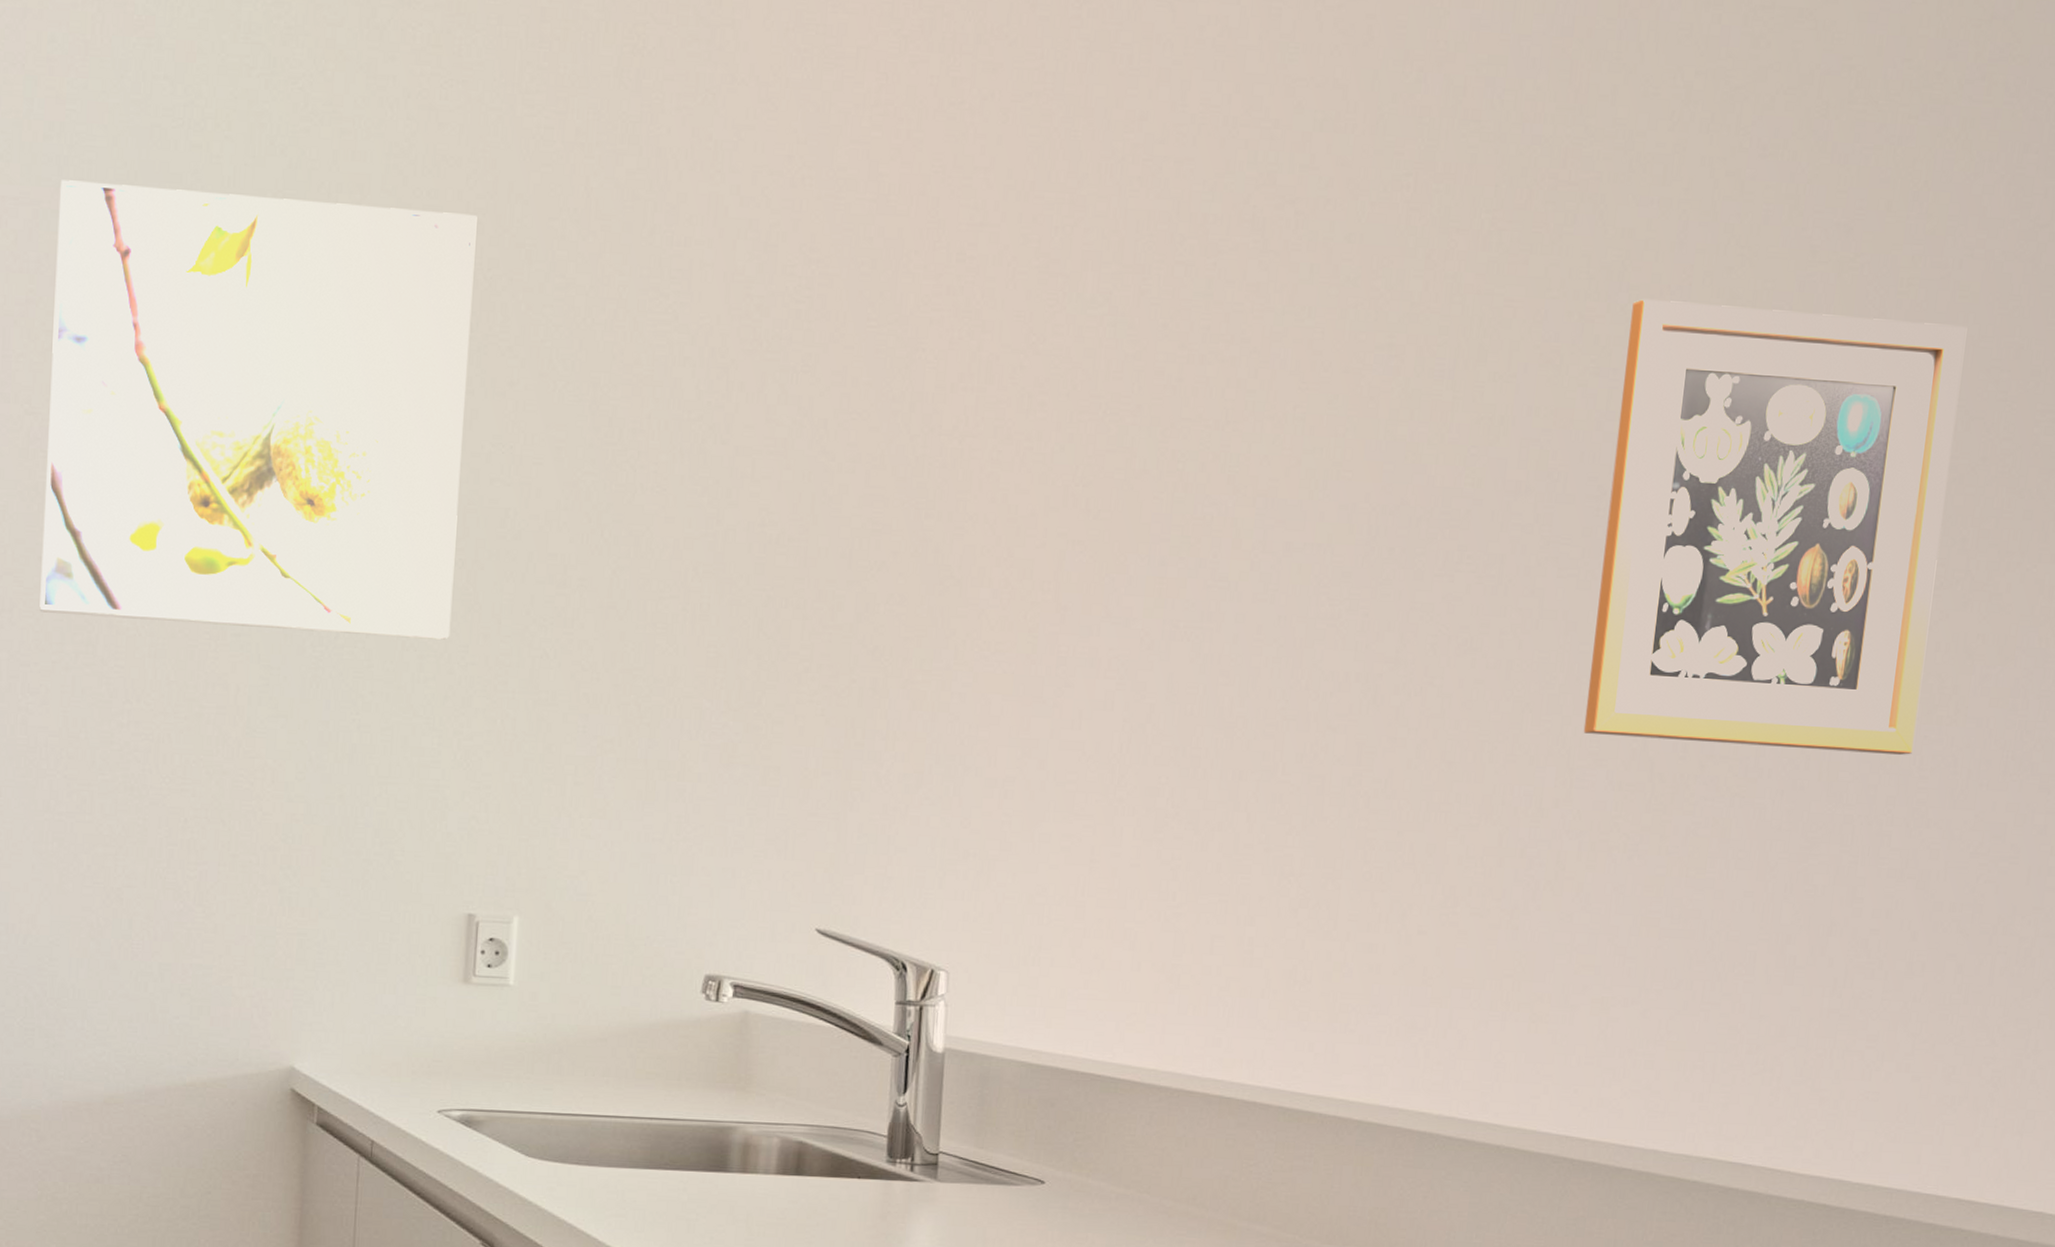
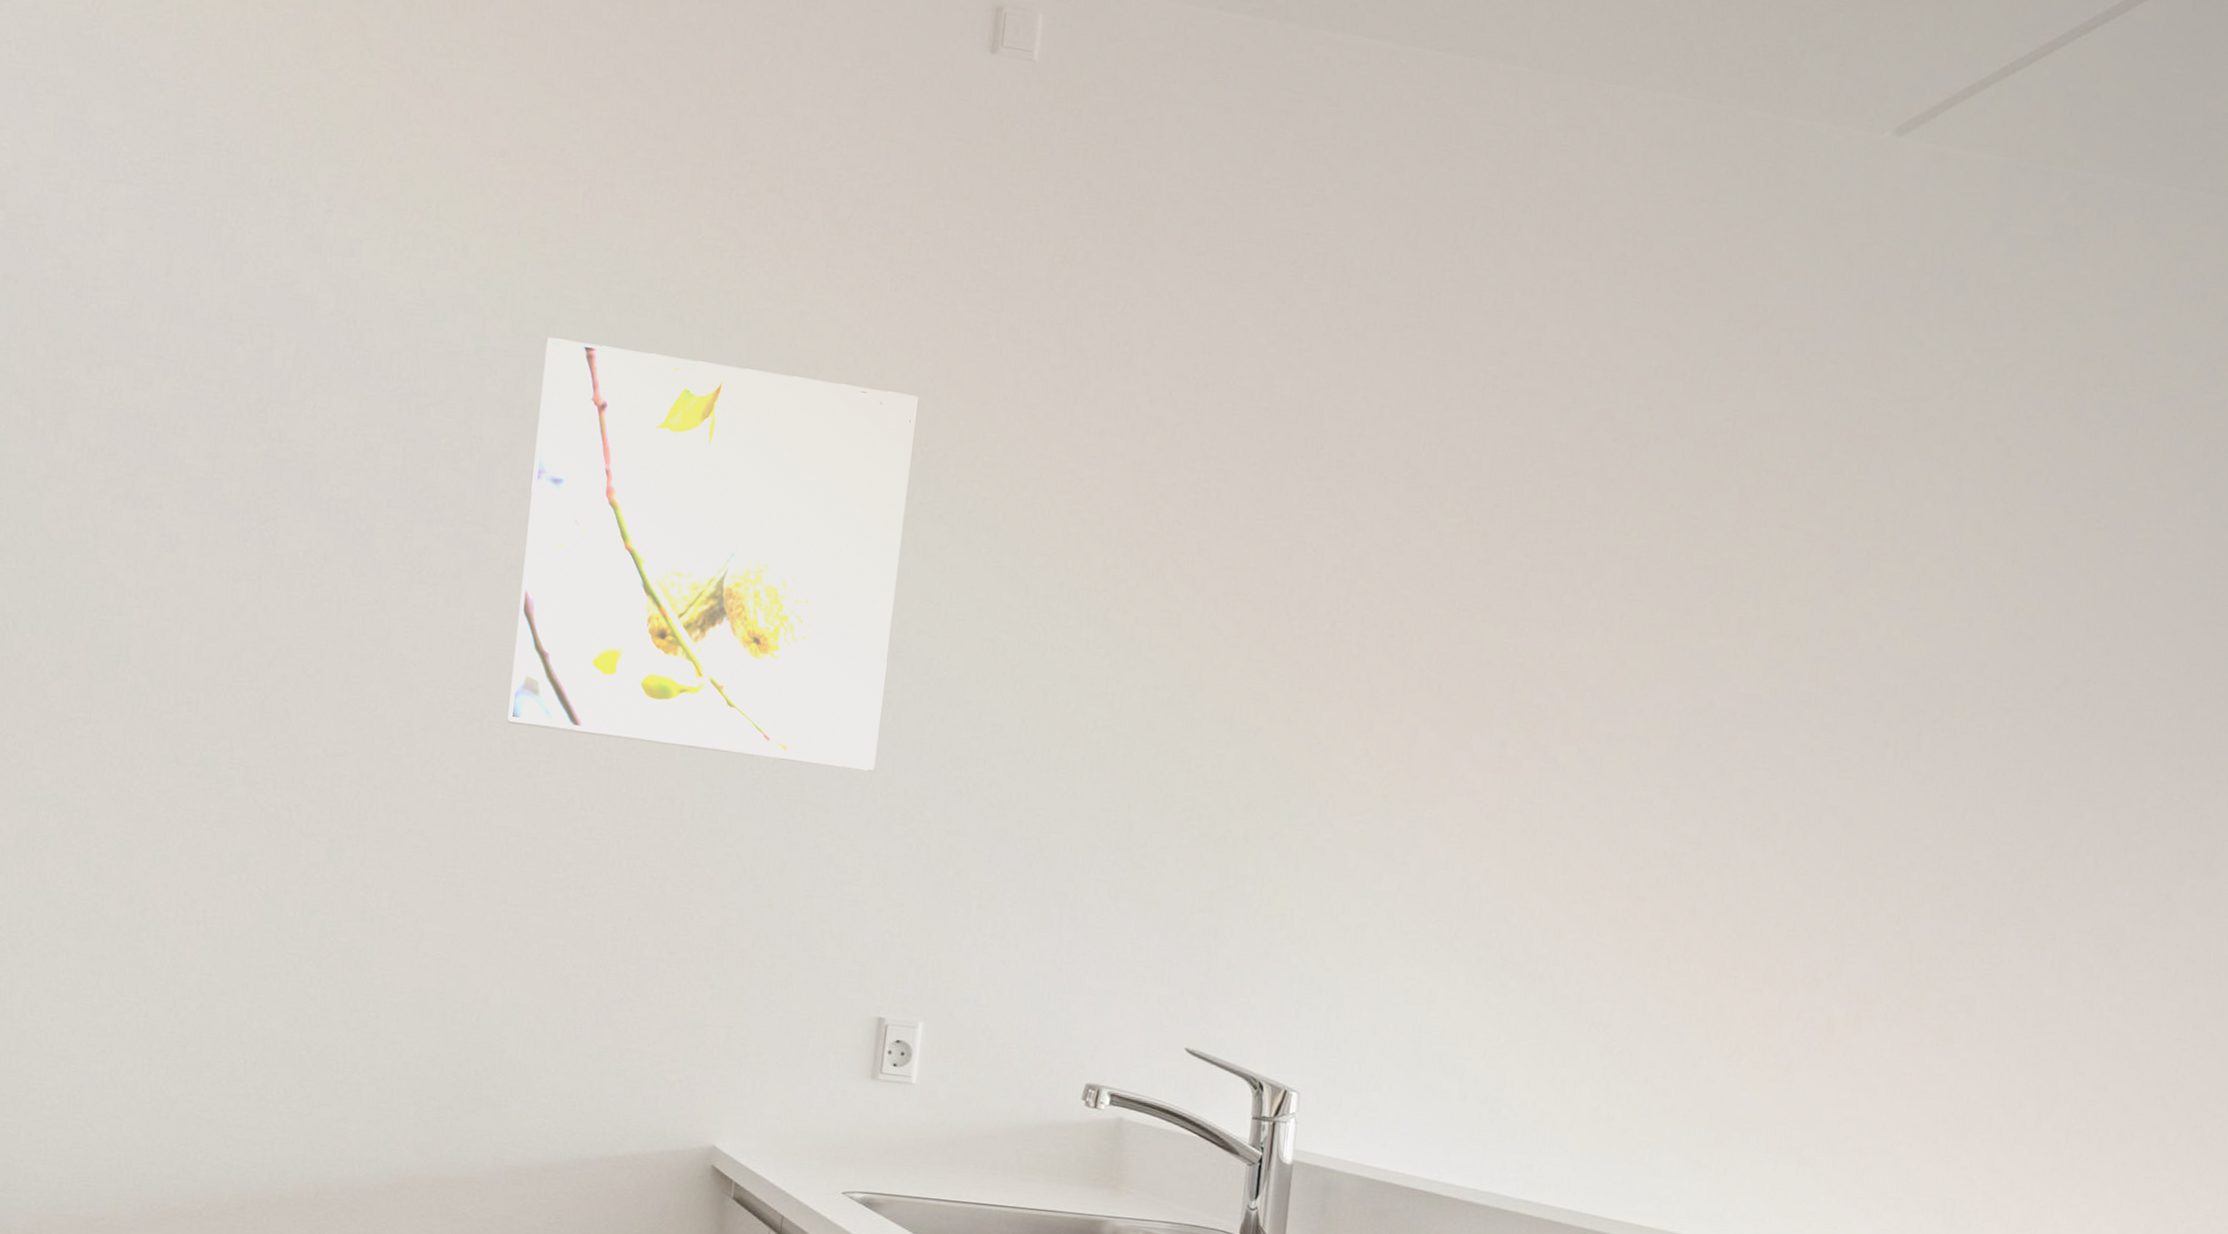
wall art: present [1583,299,1967,755] -> none [1855,542,2191,951]

